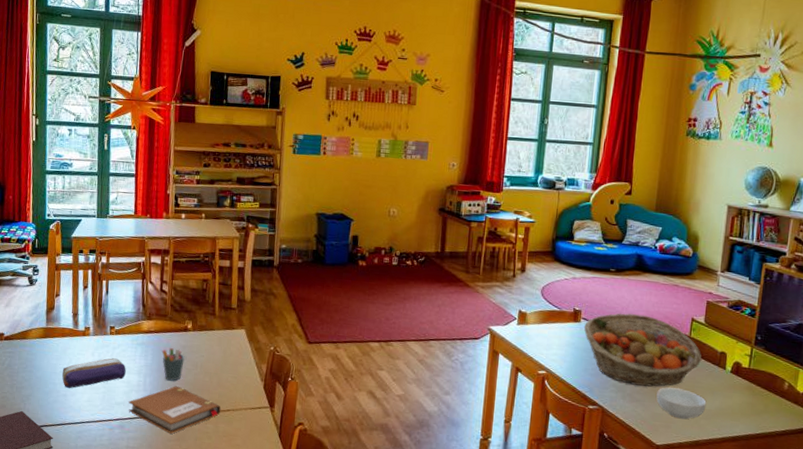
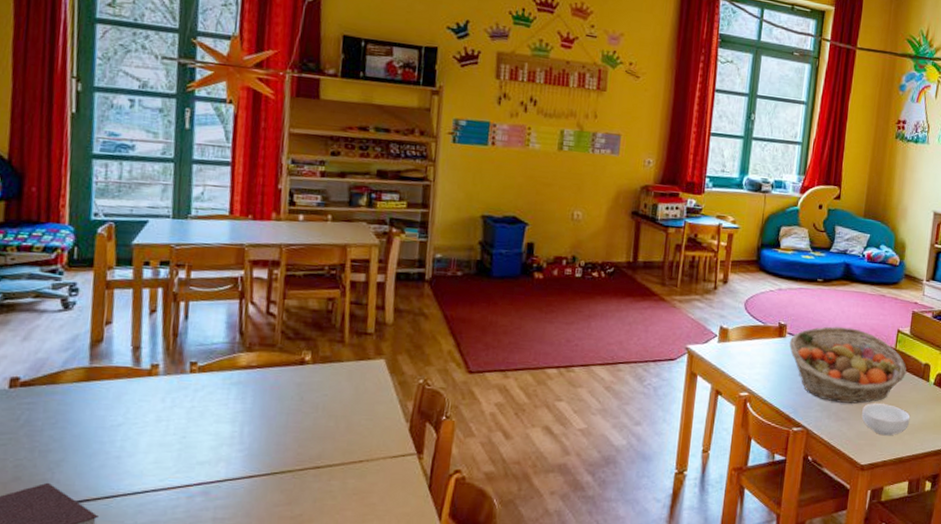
pencil case: present [62,358,126,389] -> none [114,403,214,448]
notebook: present [128,386,221,434] -> none [216,435,351,497]
pen holder: present [162,348,185,381] -> none [267,387,300,429]

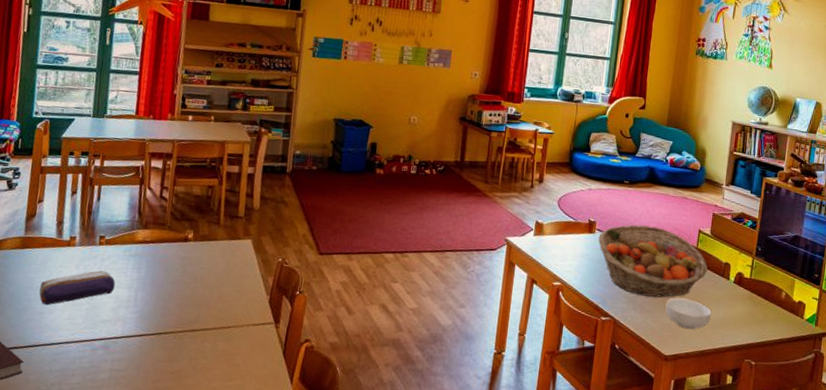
pencil case: none [114,403,214,448] -> present [39,270,115,306]

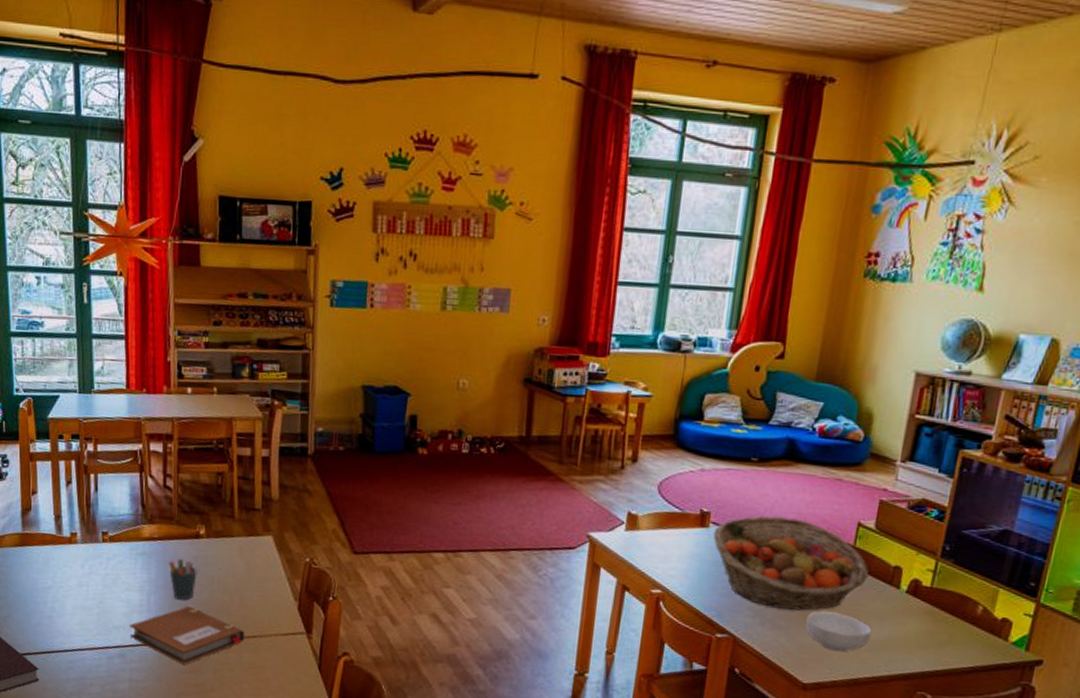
pencil case: present [39,270,115,306] -> none [46,571,125,609]
notebook: none [114,301,221,354] -> present [129,606,246,665]
pen holder: none [157,259,183,296] -> present [168,559,197,601]

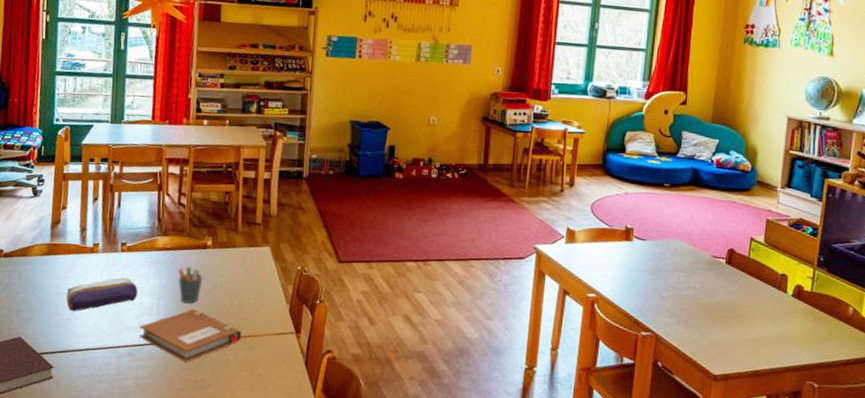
pencil case: none [46,571,125,609] -> present [66,277,138,312]
fruit basket: present [713,515,870,611] -> none [636,231,762,312]
cereal bowl: present [805,611,872,652] -> none [714,312,767,347]

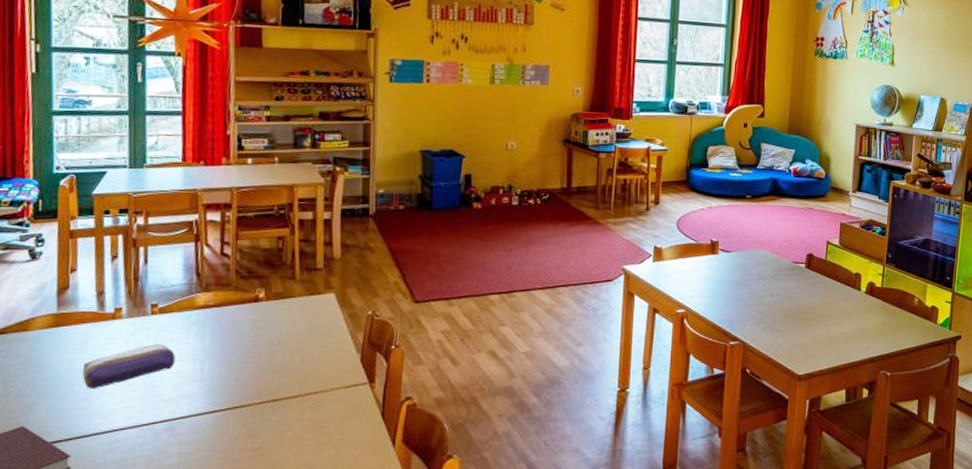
notebook: present [139,309,242,362] -> none [179,370,307,430]
pen holder: present [178,267,203,304] -> none [224,324,256,365]

